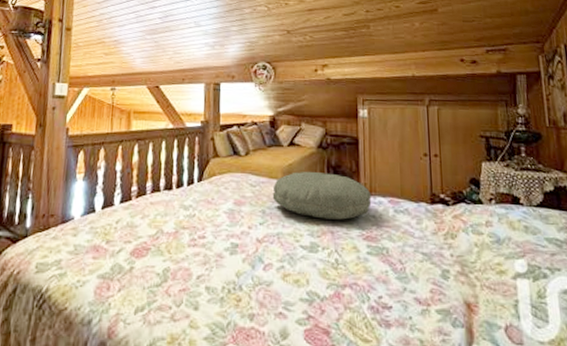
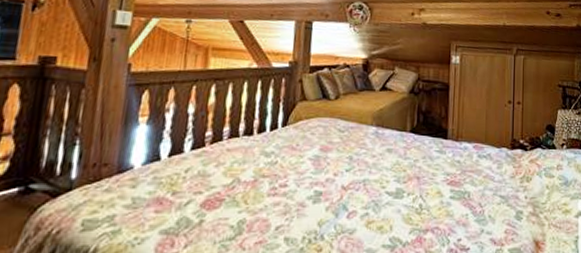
pillow: present [272,171,372,220] -> none [361,116,458,165]

